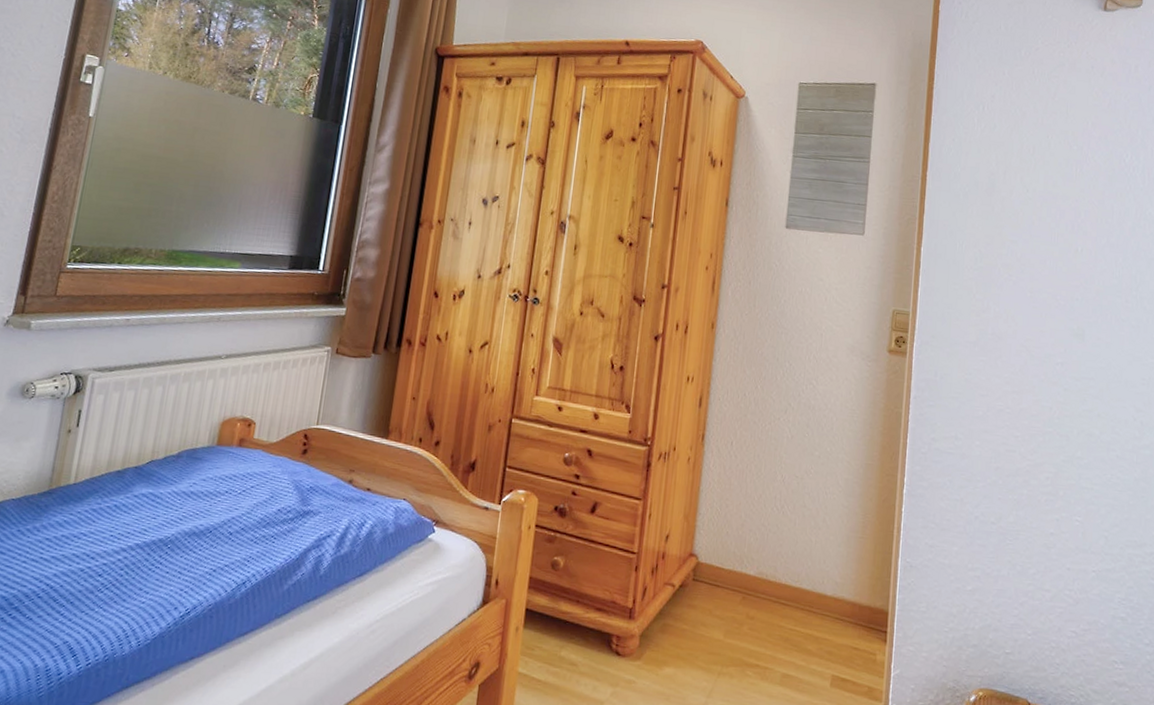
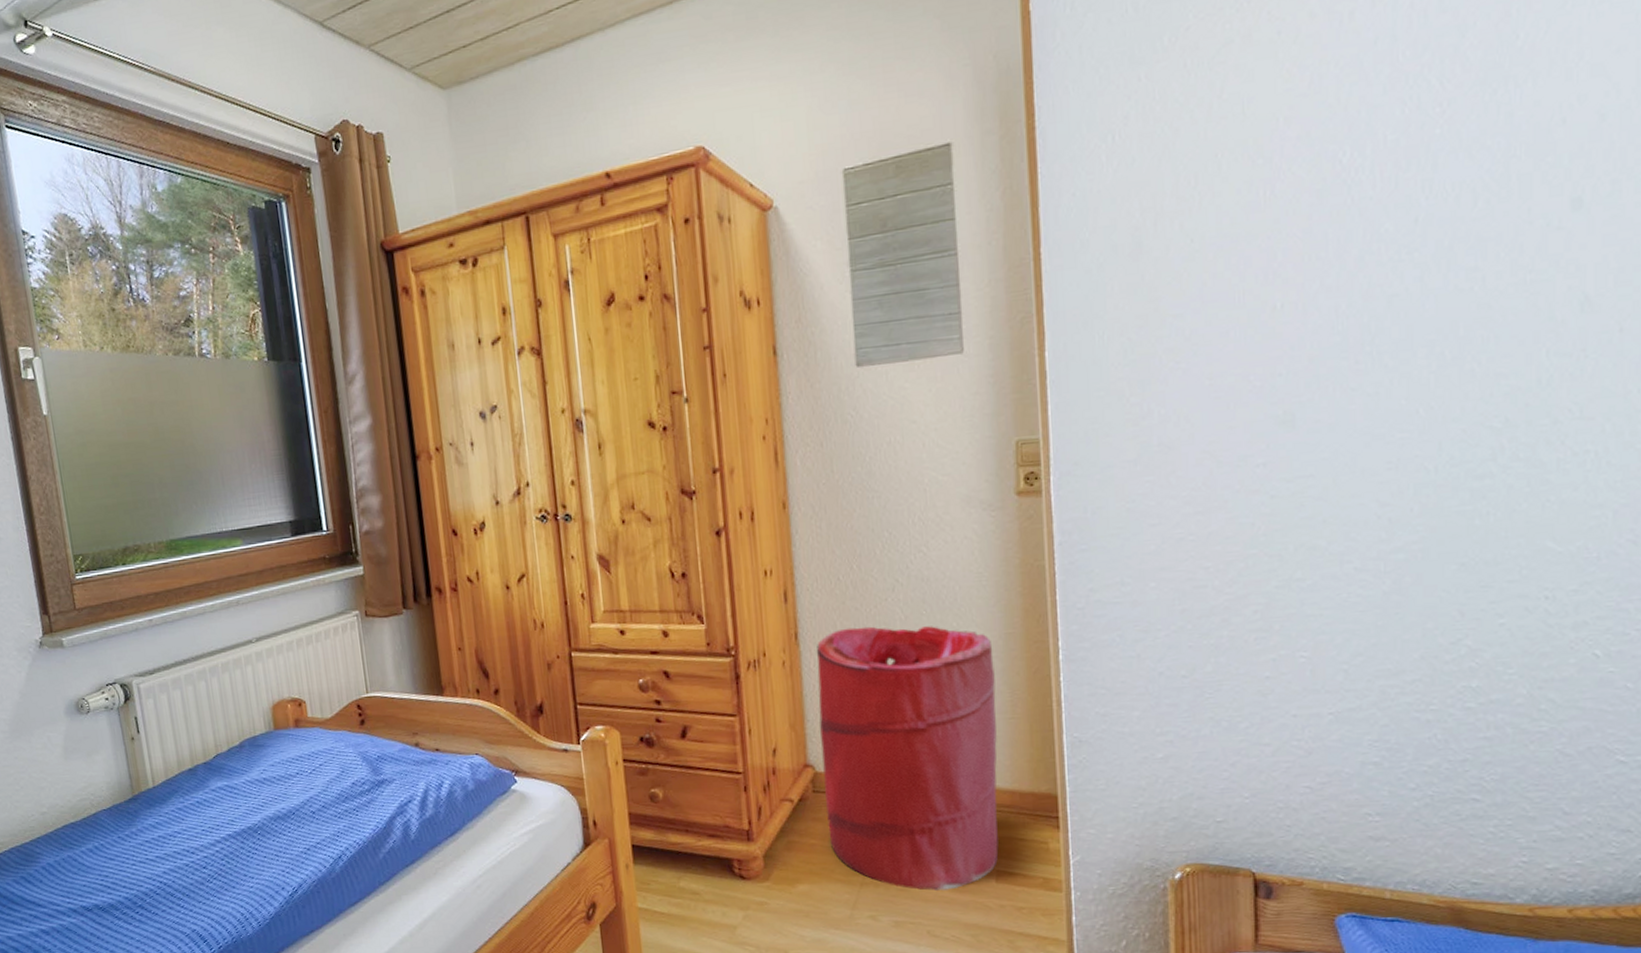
laundry hamper: none [699,437,855,689] -> present [816,626,999,891]

